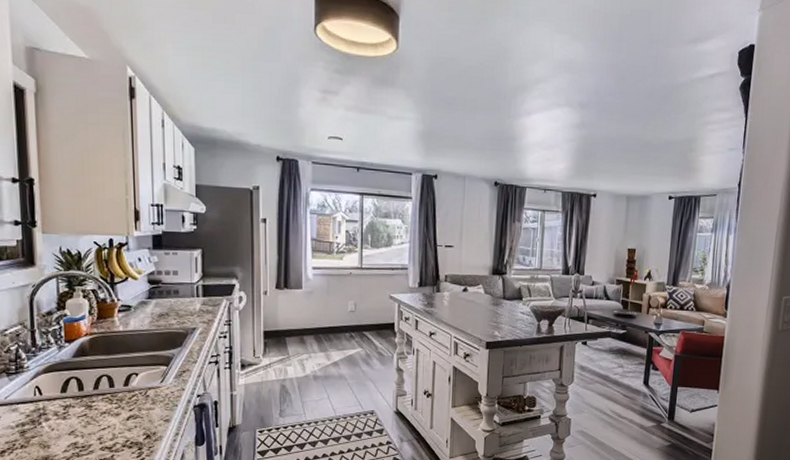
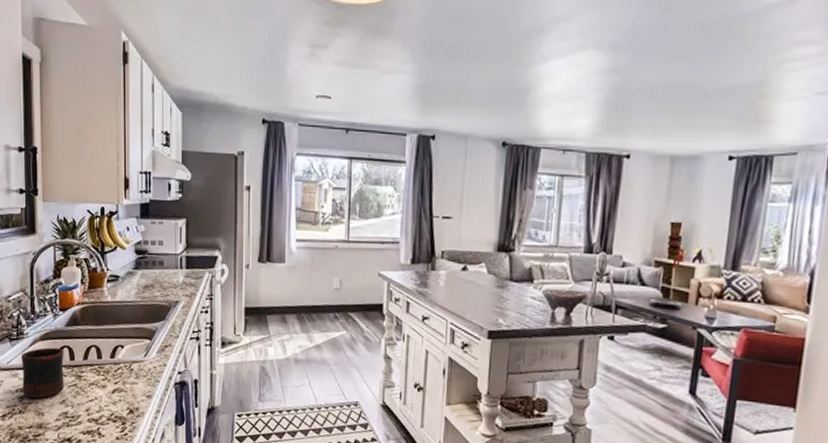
mug: none [22,379,73,431] -> present [21,347,64,398]

